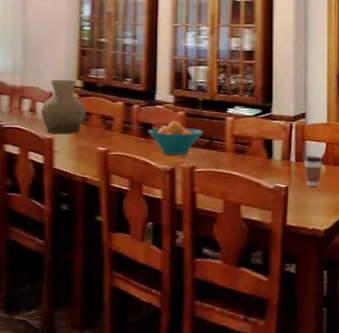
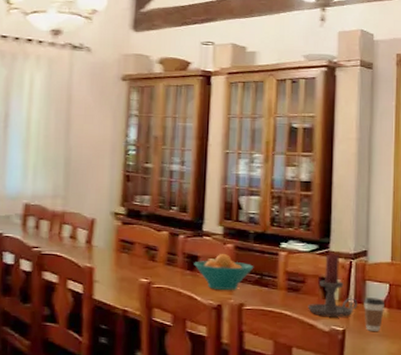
vase: present [40,79,87,134] -> none [81,205,129,263]
candle holder: none [254,117,298,175] -> present [308,254,358,317]

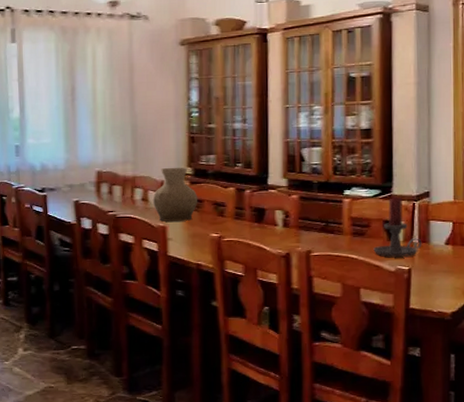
vase: none [81,205,129,263] -> present [152,167,198,222]
fruit bowl: present [194,253,254,290] -> none [261,204,319,239]
coffee cup: present [364,297,384,331] -> none [428,236,449,268]

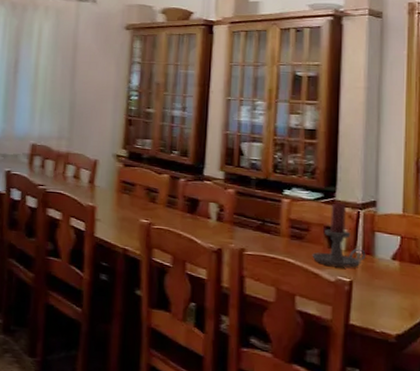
vase: present [152,167,198,222] -> none [83,147,131,203]

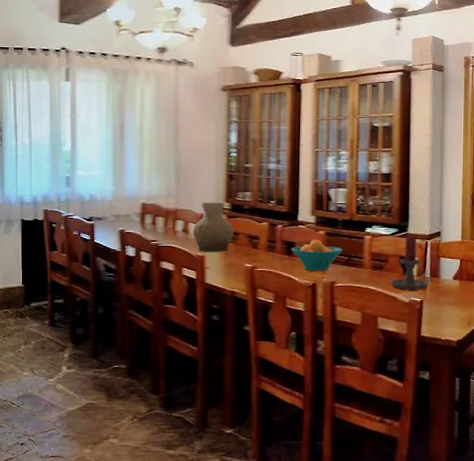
vase: none [83,147,131,203] -> present [192,202,234,252]
fruit bowl: none [194,197,256,235] -> present [291,239,343,270]

